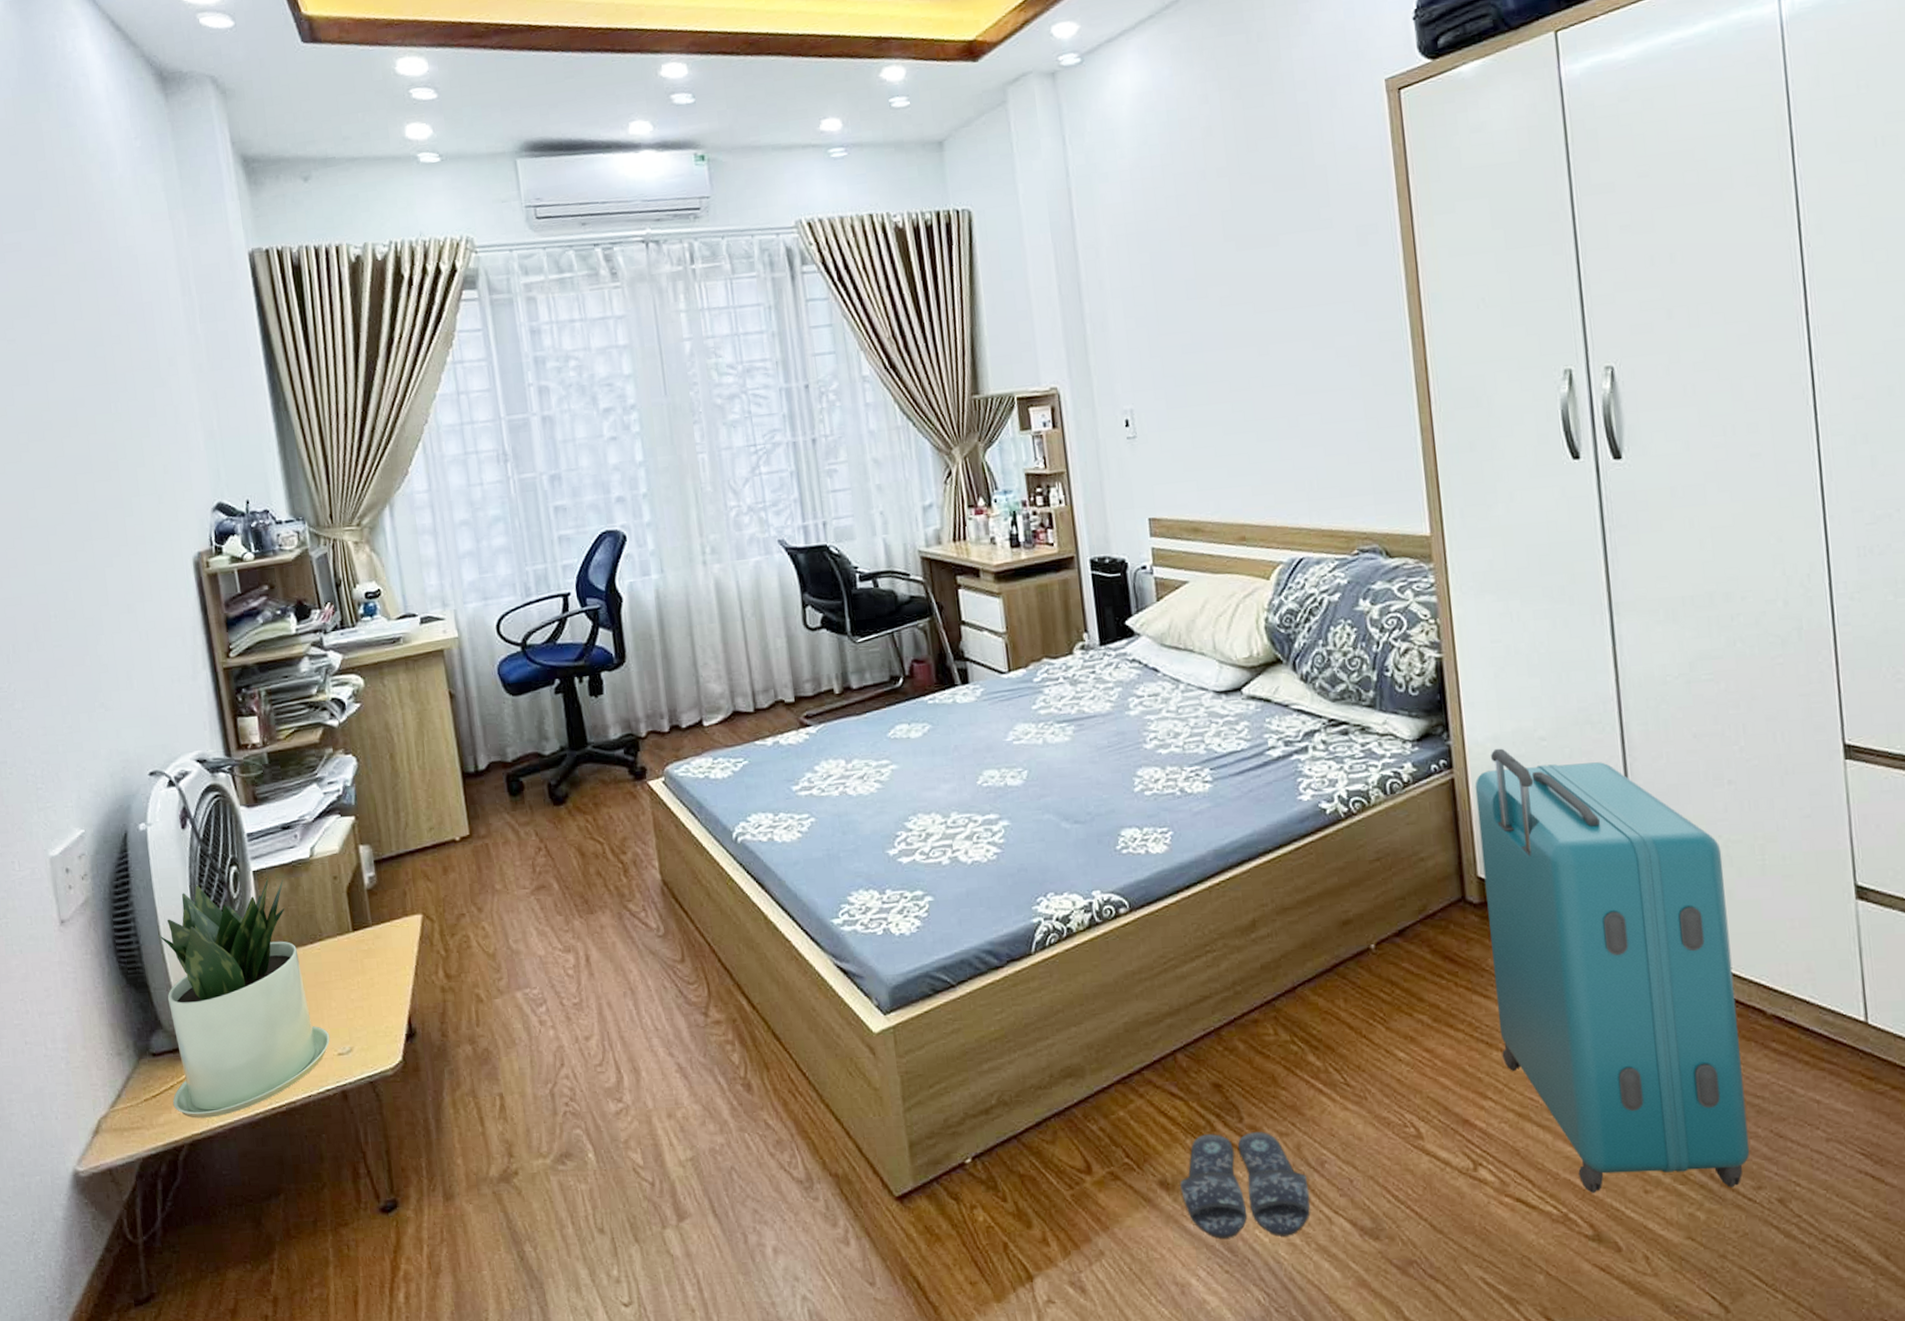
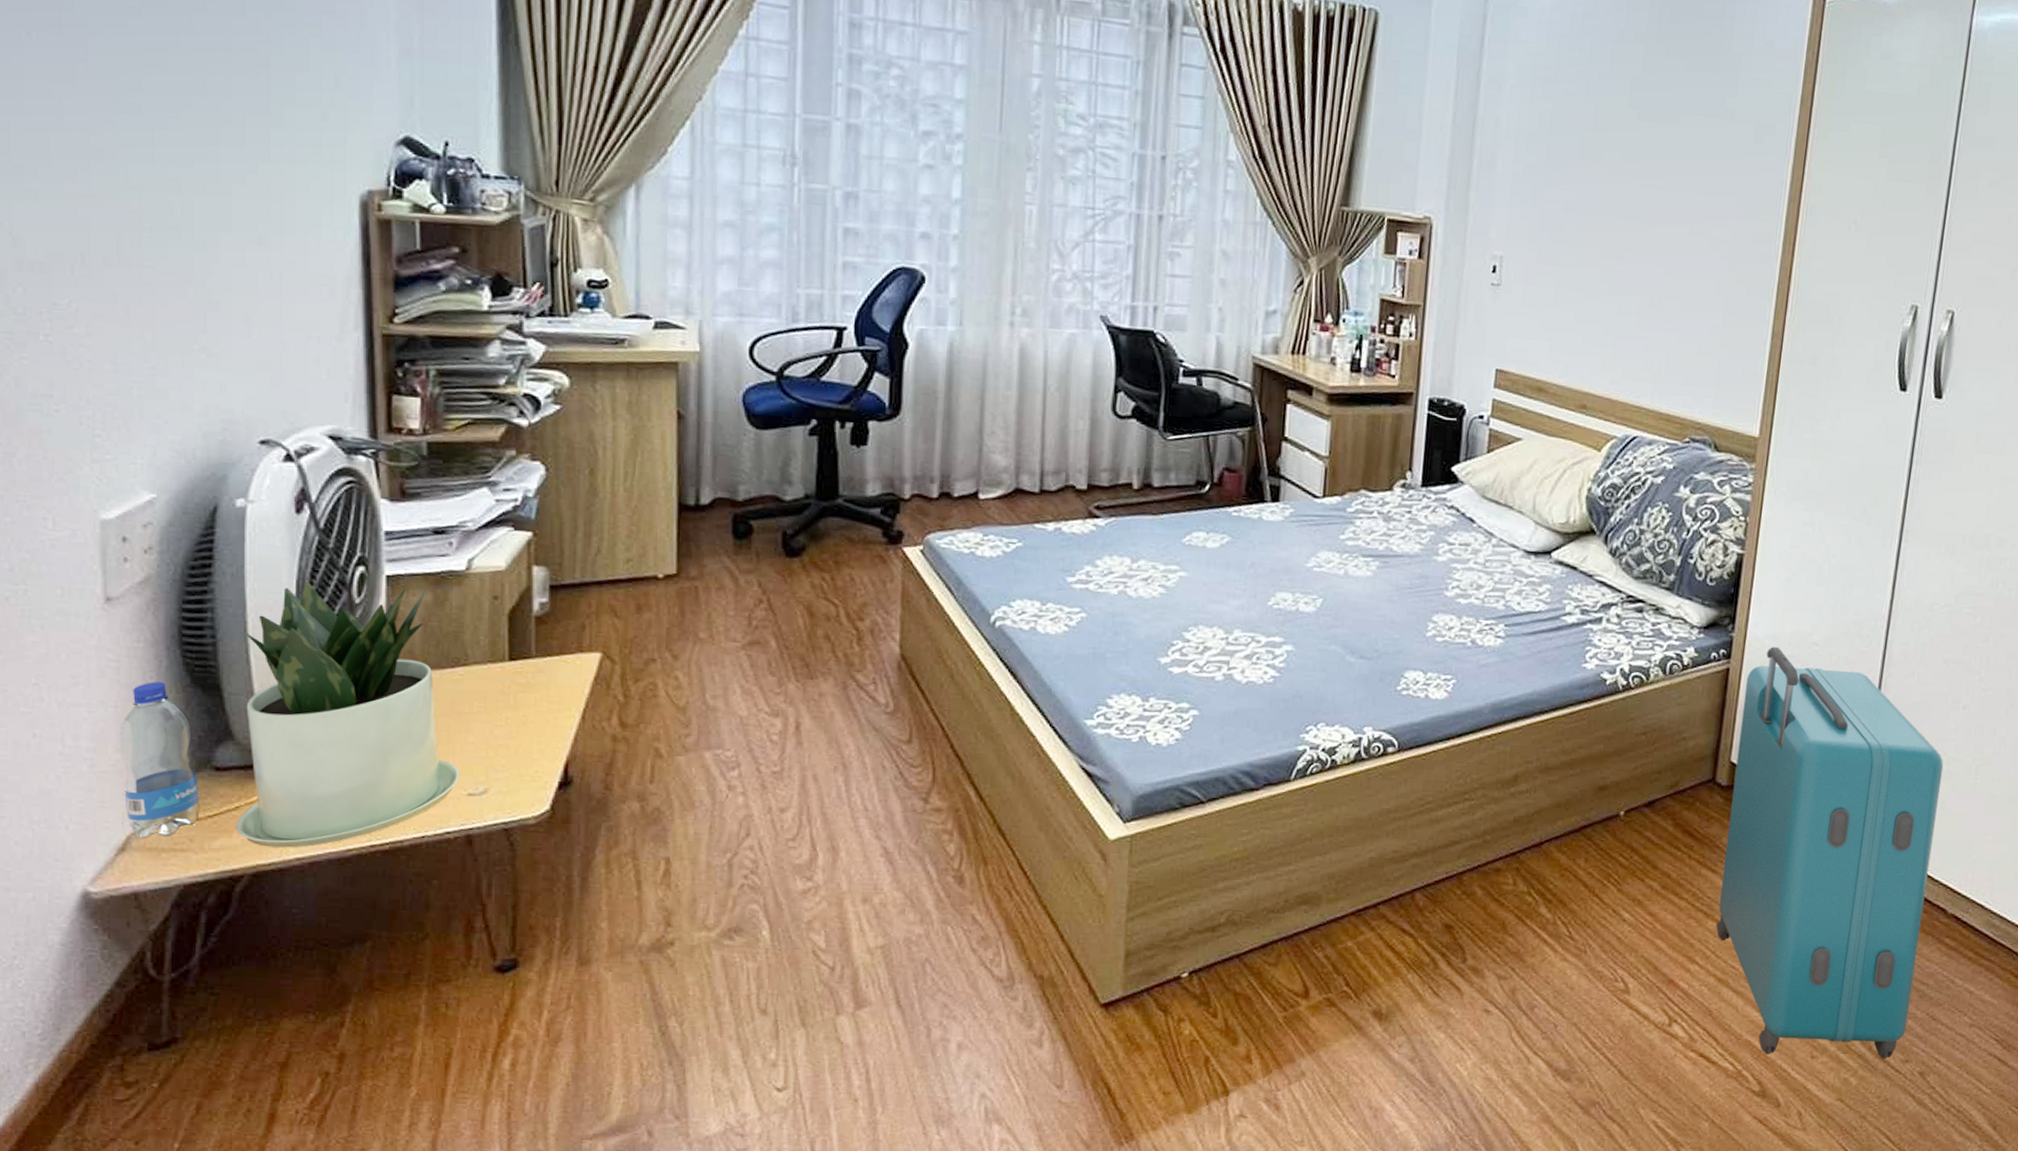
bottle: none [82,986,147,1122] -> present [117,681,200,839]
slippers: present [1180,1132,1310,1239] -> none [1393,971,1515,1071]

